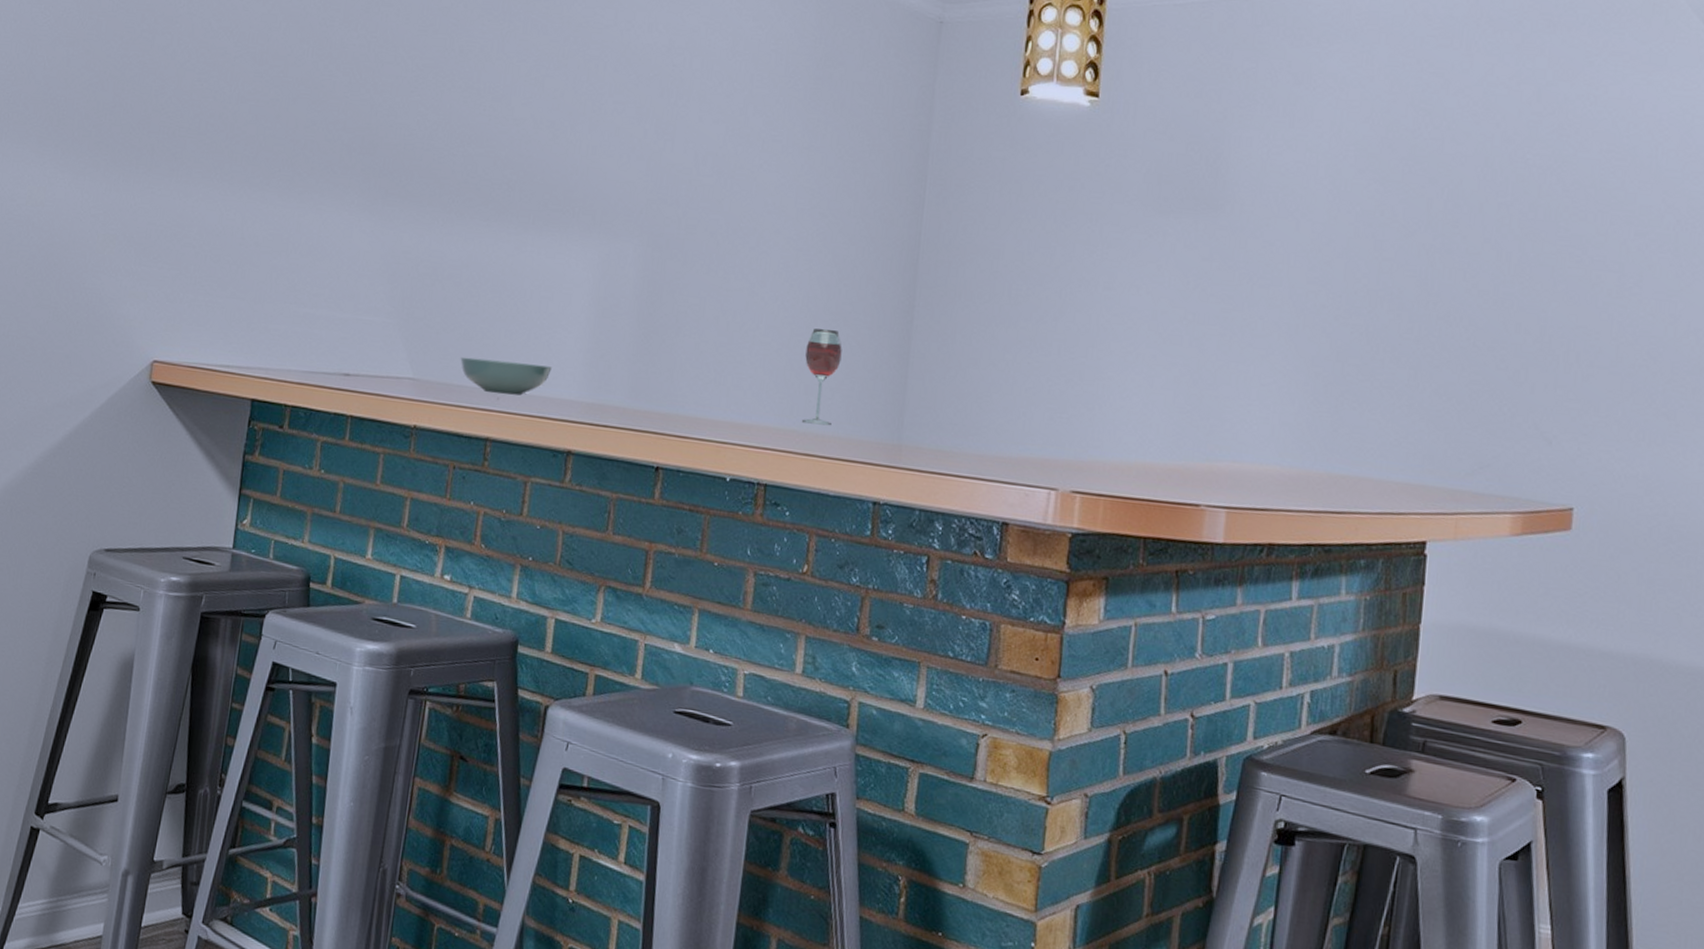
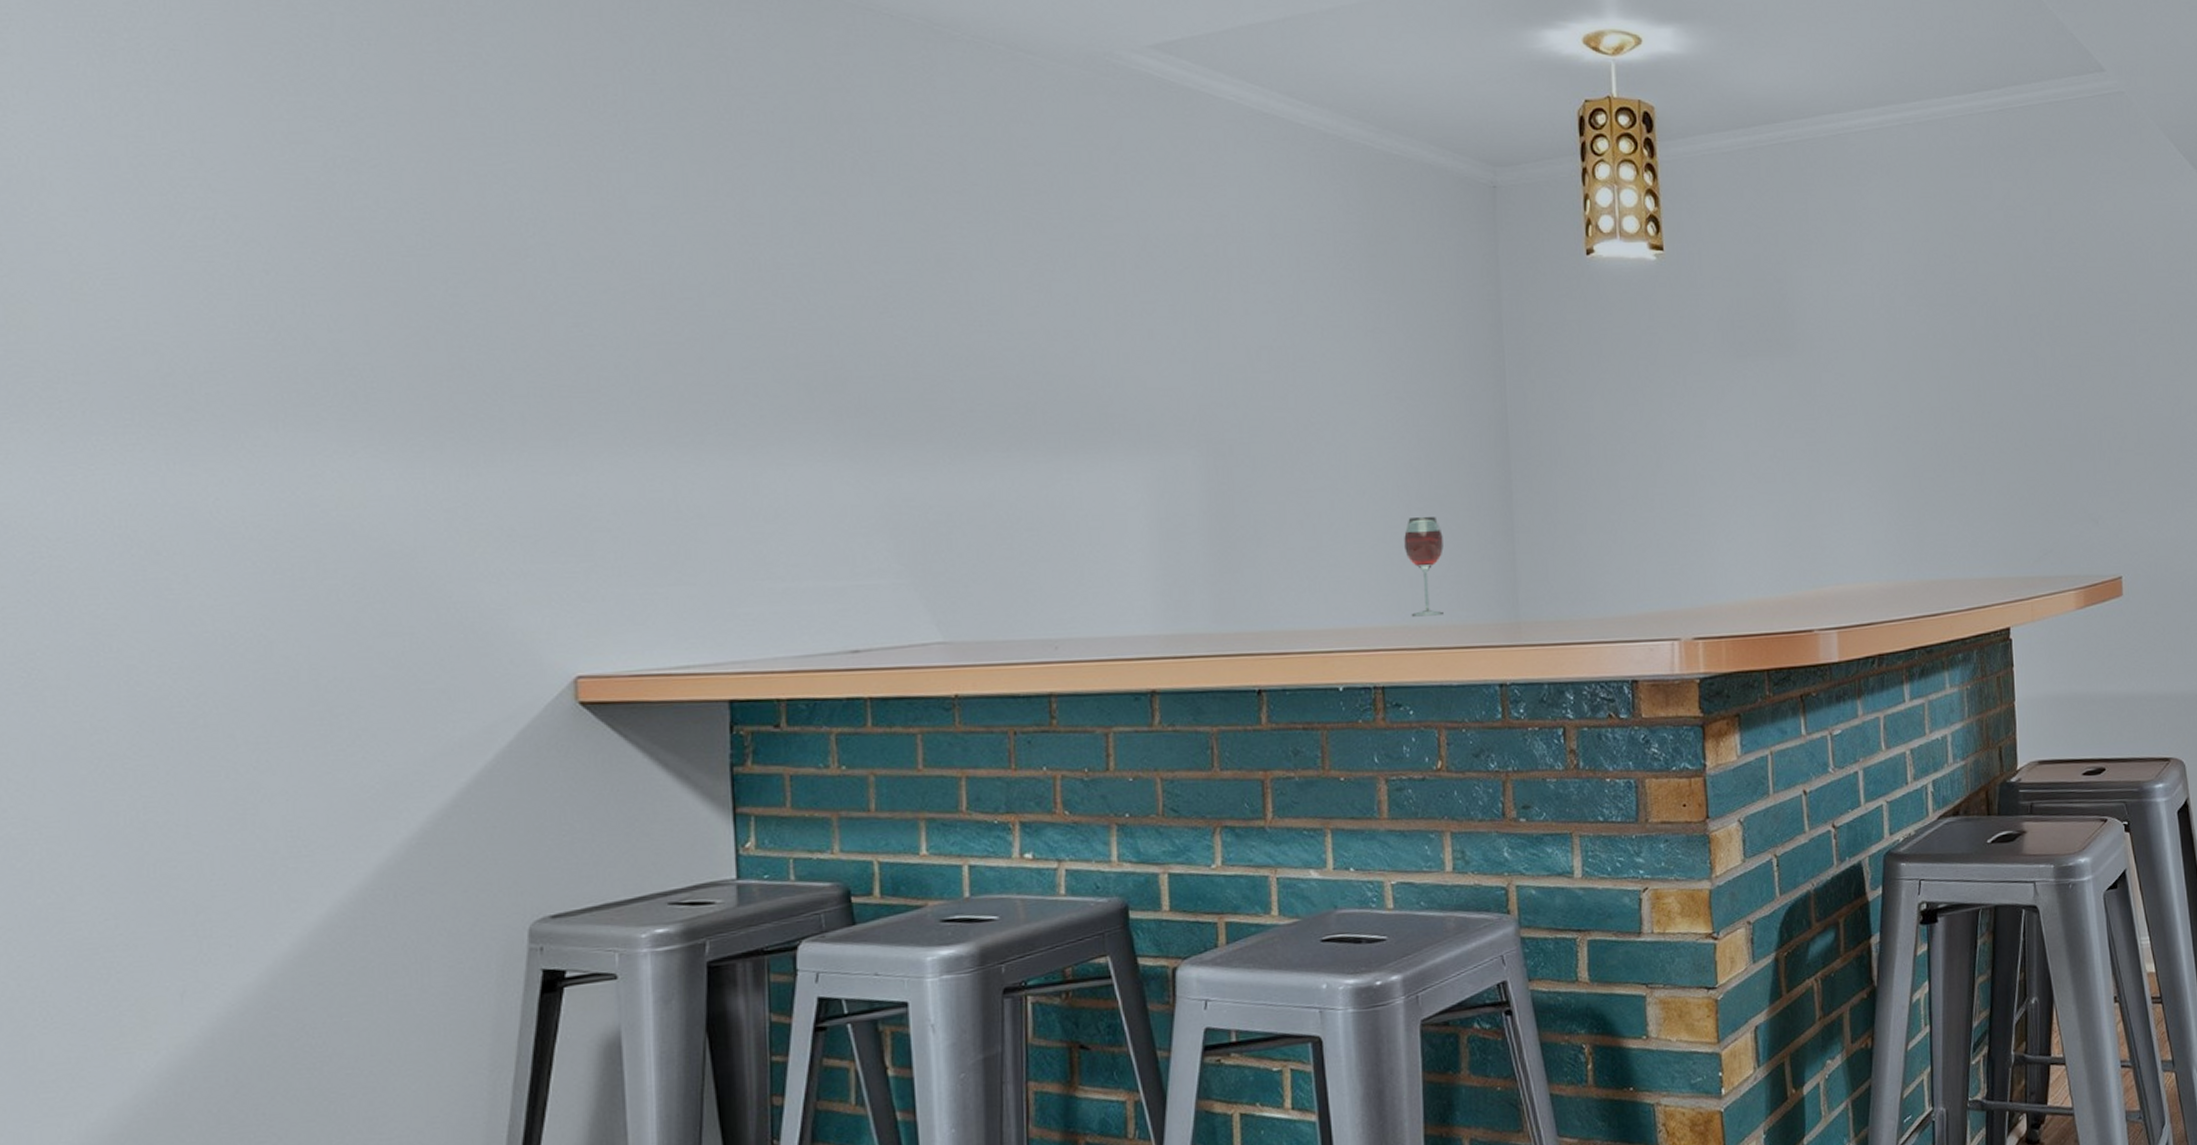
bowl: present [460,356,552,396] -> none [1001,603,1117,644]

